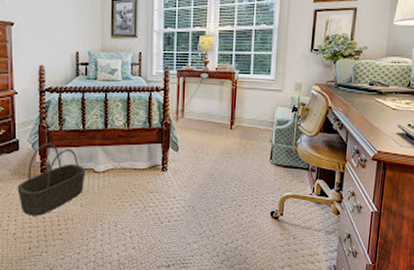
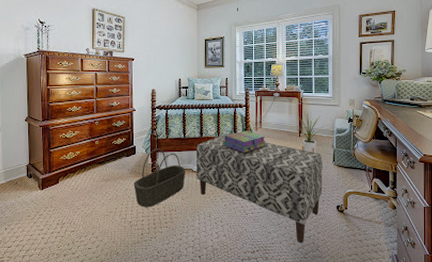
bench: none [99,126,258,255] -> present [196,135,323,243]
stack of books: none [133,121,189,149] -> present [222,130,266,153]
house plant: none [225,98,260,150] -> present [295,112,323,154]

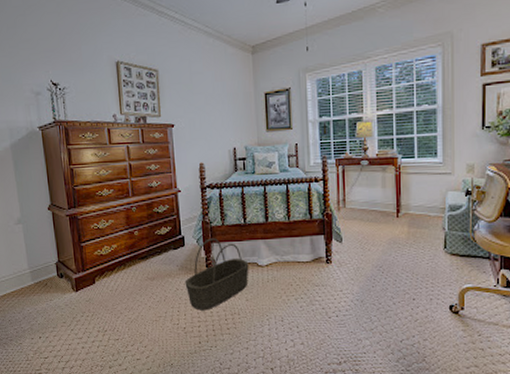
bench: present [196,135,323,243] -> none [261,218,430,353]
stack of books: present [222,130,266,153] -> none [294,211,352,241]
house plant: present [295,112,323,154] -> none [391,184,429,239]

